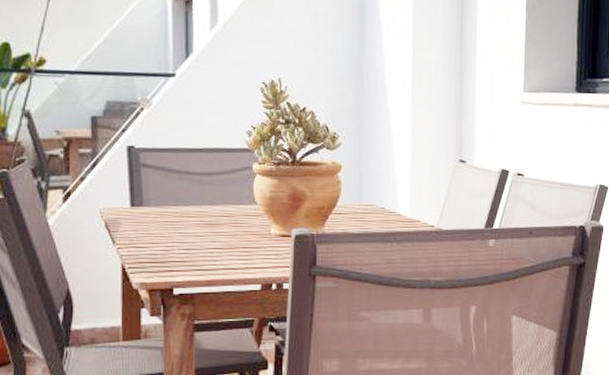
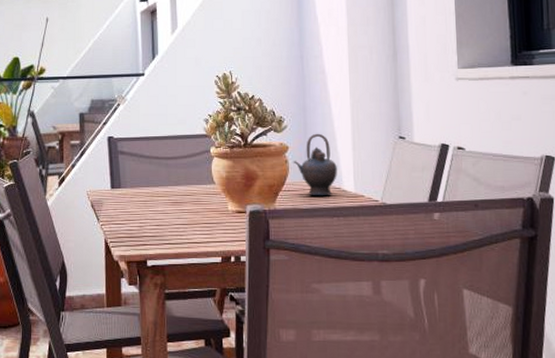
teapot: none [346,152,393,221] -> present [293,133,337,196]

